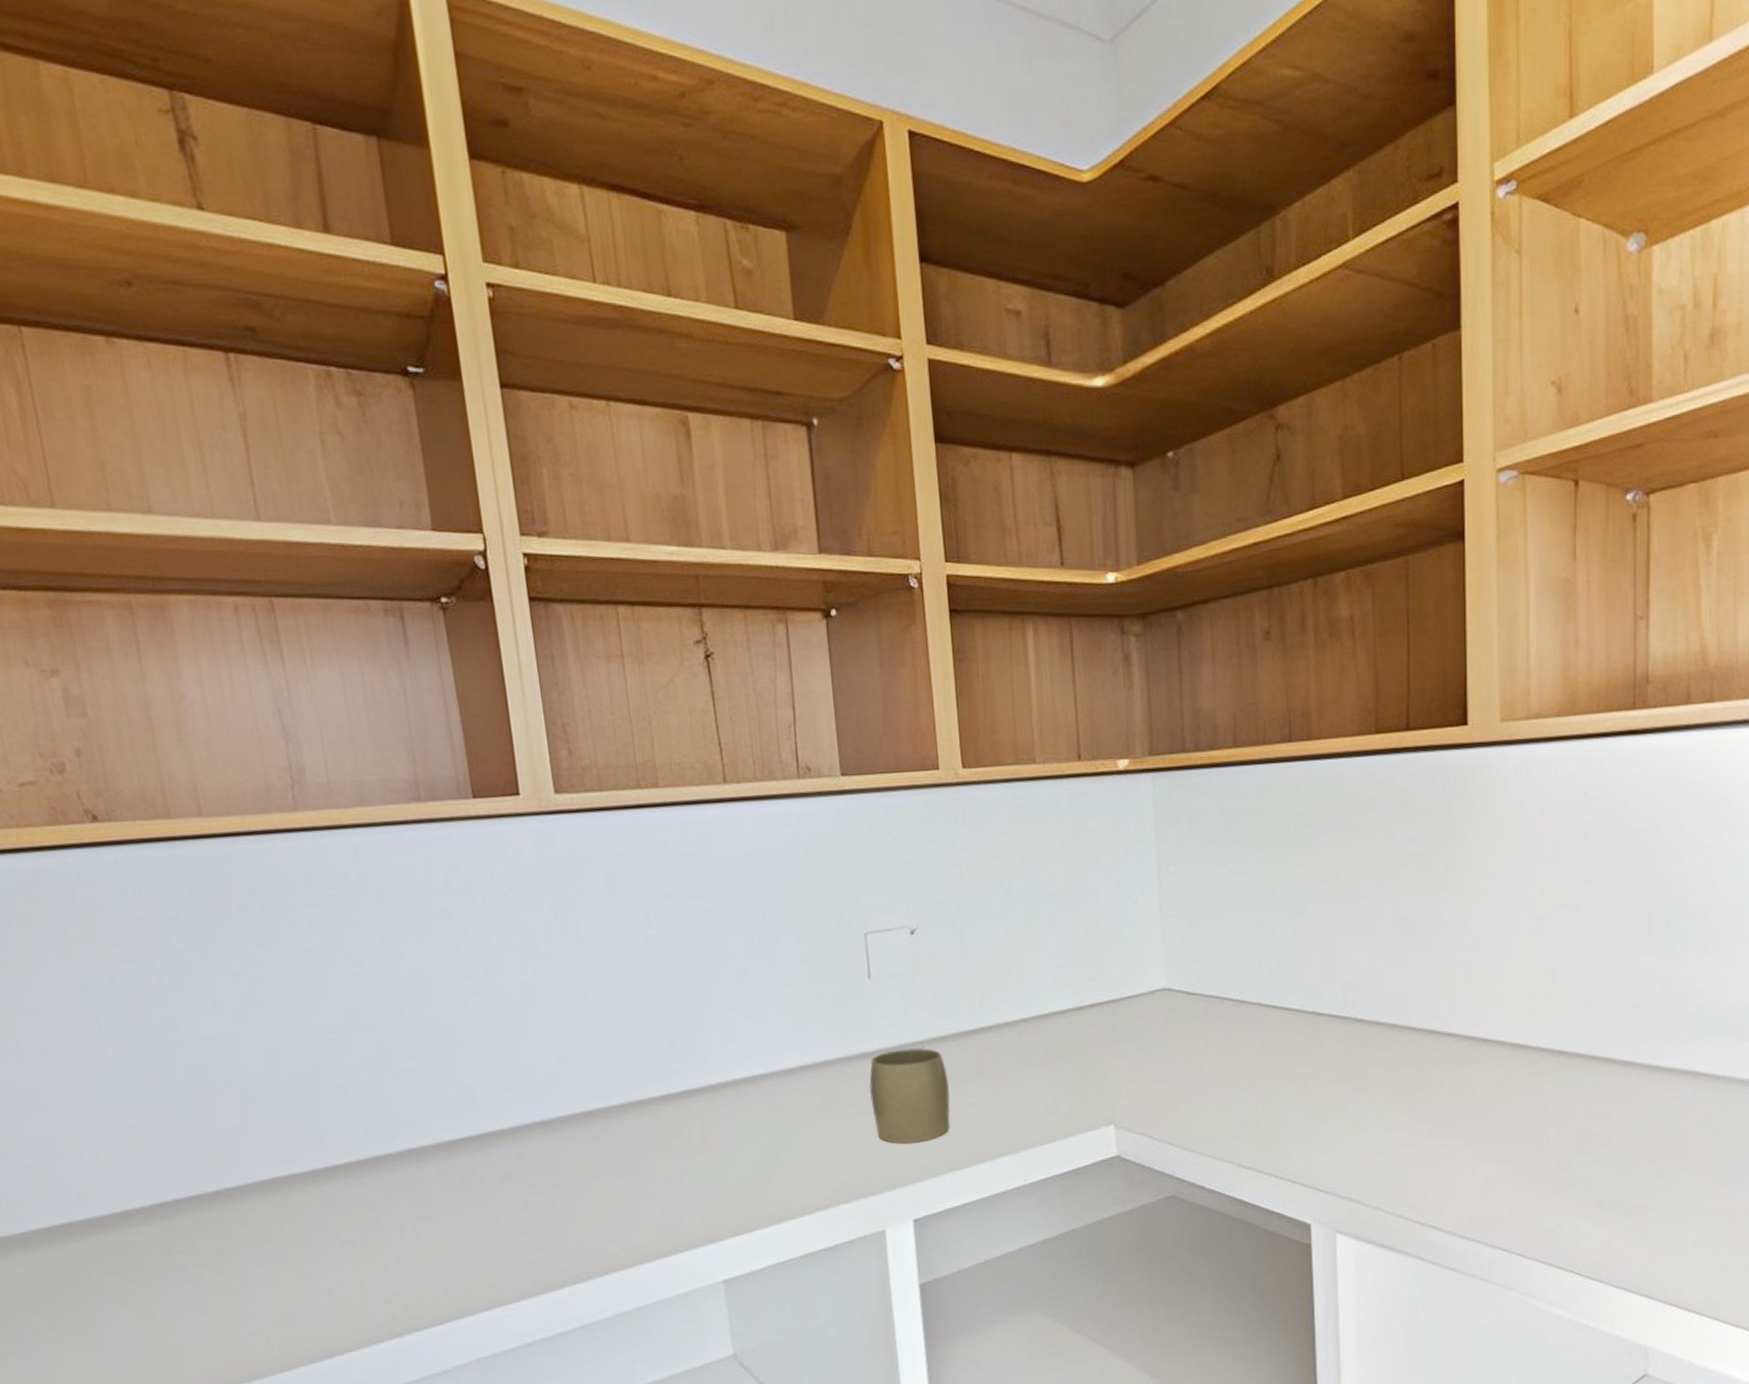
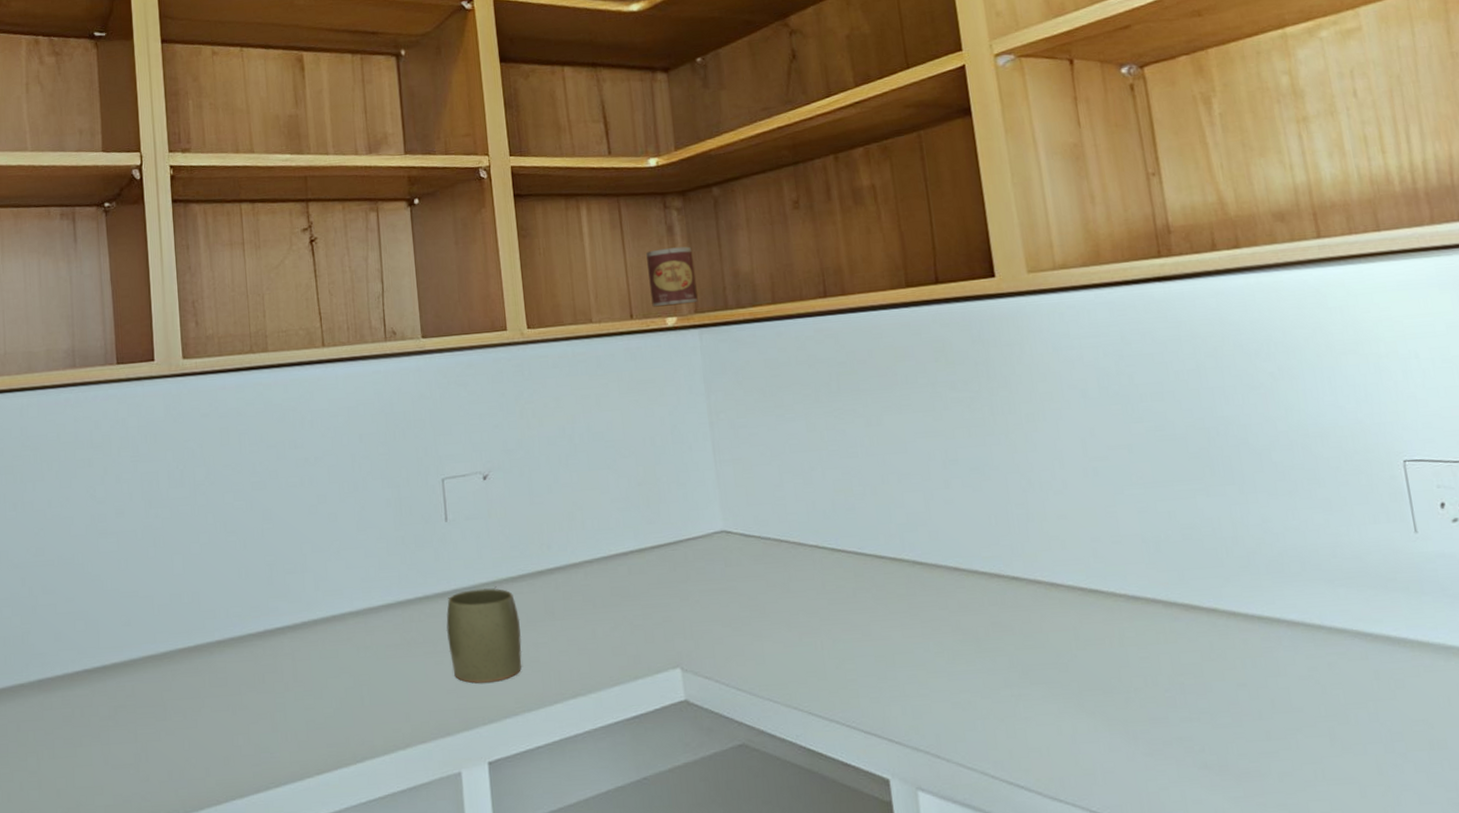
can: none [1099,679,1153,748] -> present [646,246,698,307]

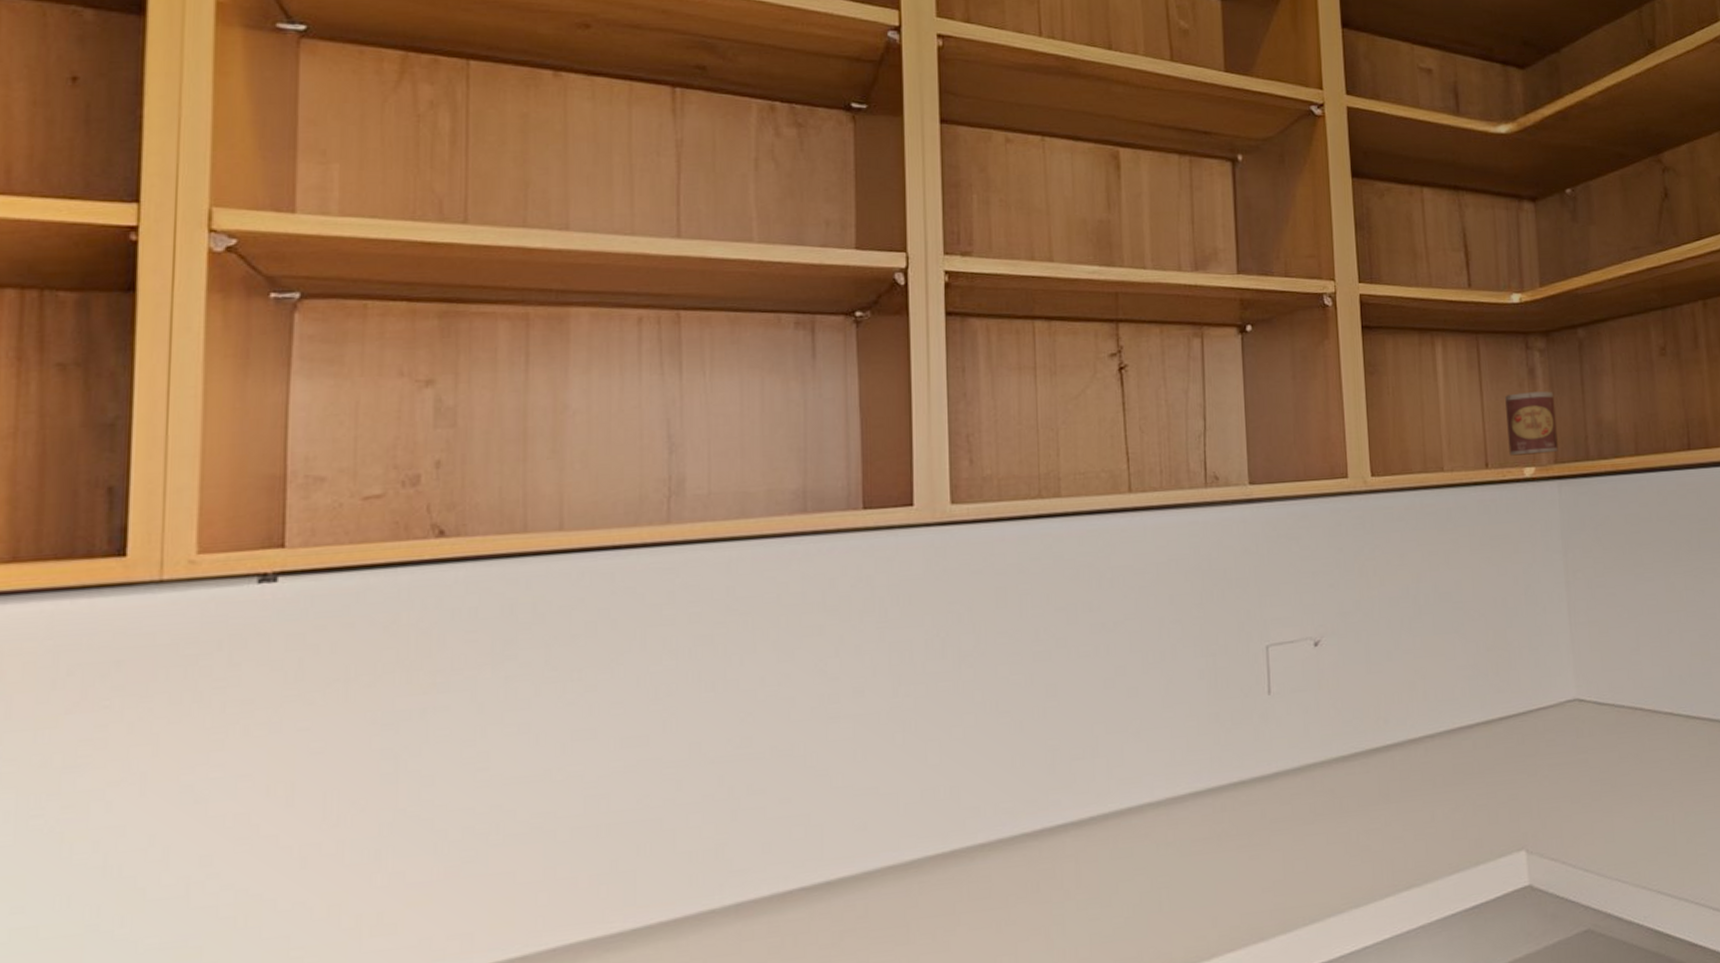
mug: present [446,588,522,685] -> none [1264,769,1351,880]

